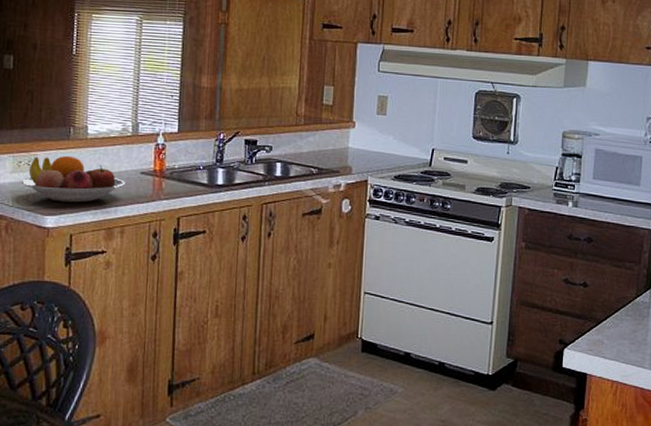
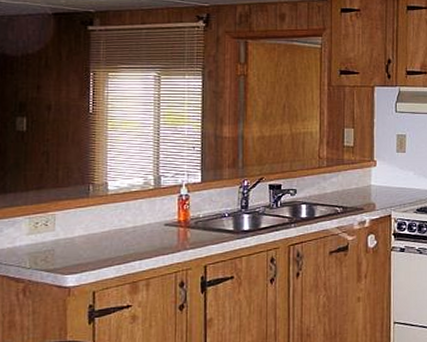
fruit bowl: present [21,155,125,203] -> none [38,213,149,260]

